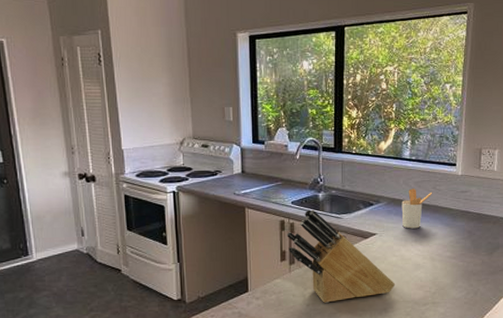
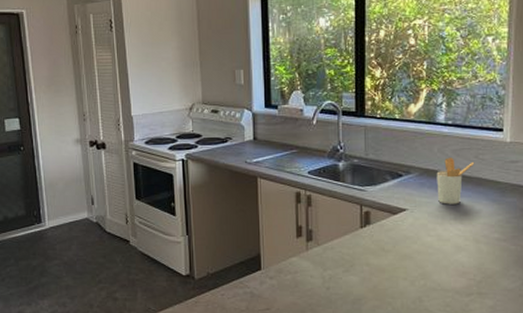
knife block: present [286,209,396,303] -> none [302,180,432,287]

